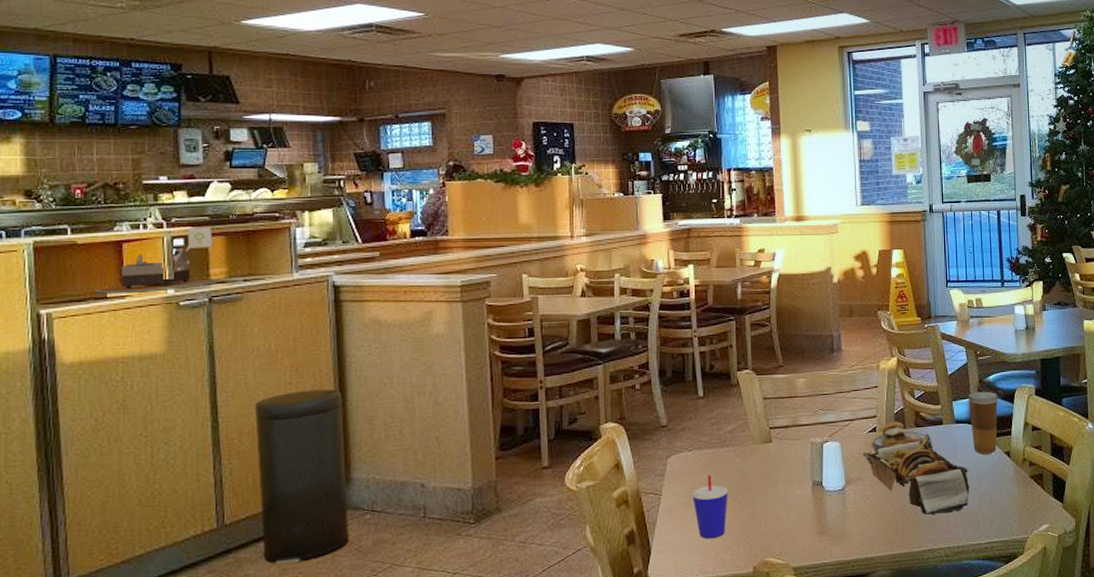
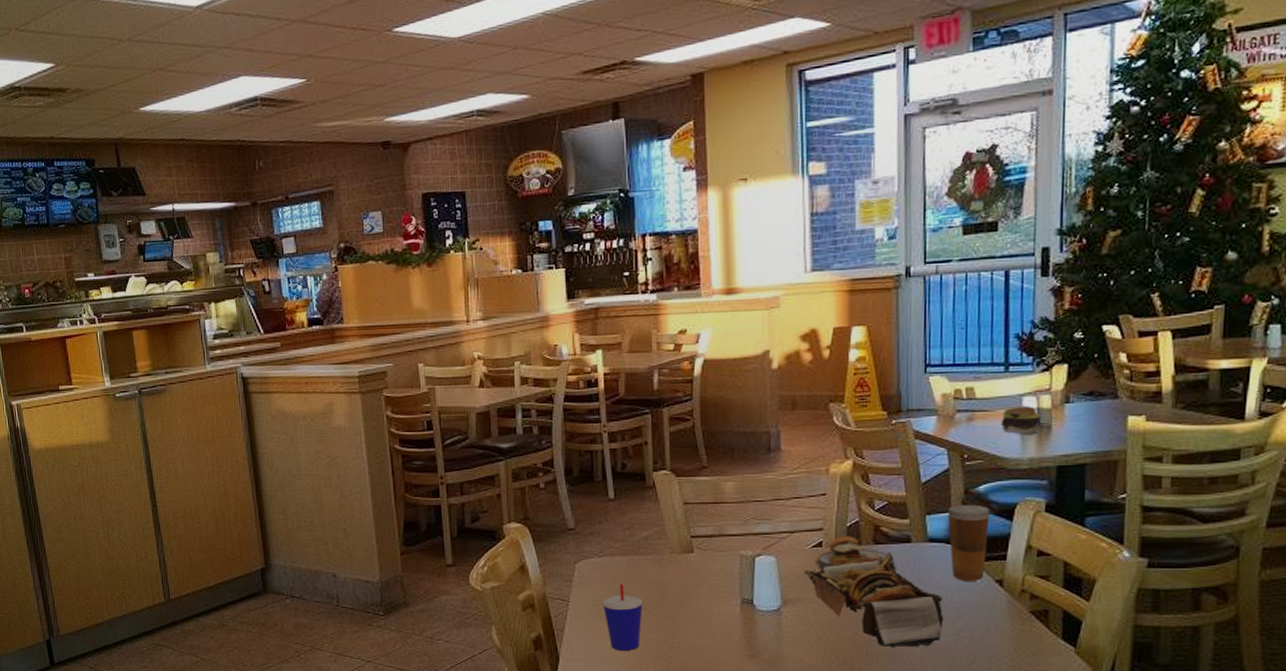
cash register: present [94,227,219,293] -> none [49,321,146,386]
pedal bin: present [254,389,350,565] -> none [184,478,274,639]
burger: none [1001,313,1028,335] -> present [1001,406,1041,434]

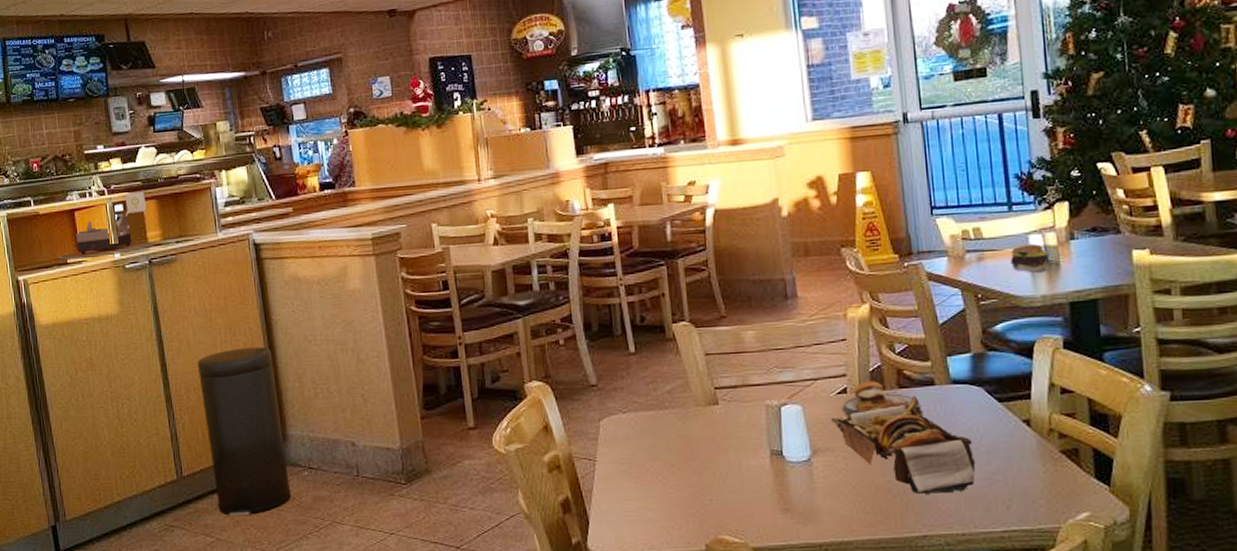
cash register: none [49,321,146,386] -> present [57,191,156,260]
pedal bin: none [184,478,274,639] -> present [197,346,291,517]
beverage cup: present [603,584,643,650] -> none [630,440,672,510]
beverage cup: present [947,504,990,583] -> none [967,344,1011,424]

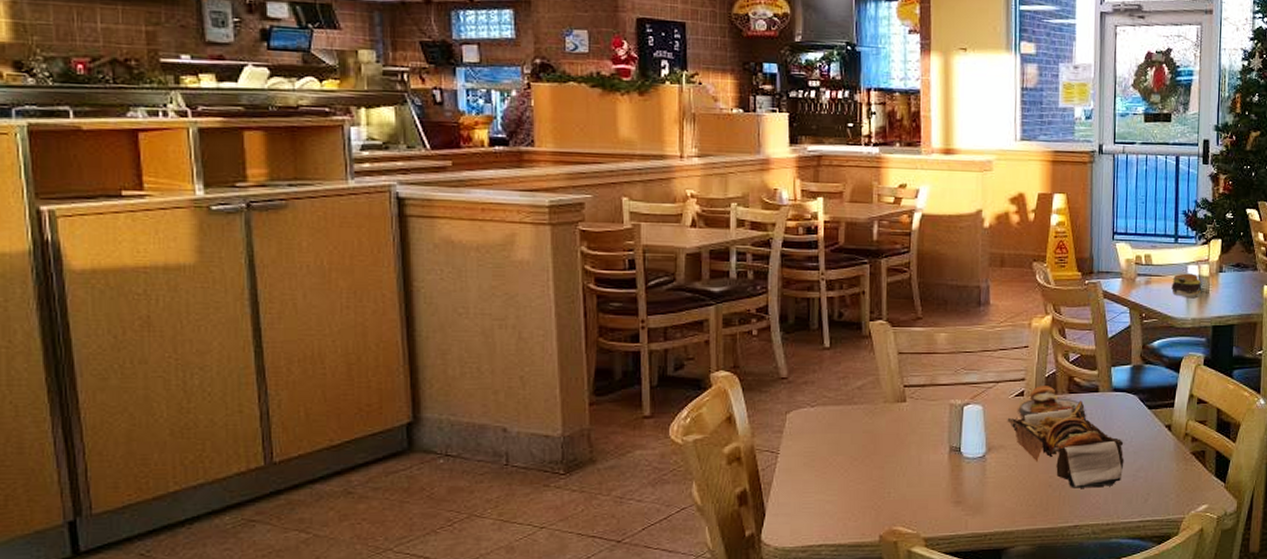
cash register: present [57,191,156,260] -> none [106,118,259,192]
pedal bin: present [197,346,291,517] -> none [305,316,420,510]

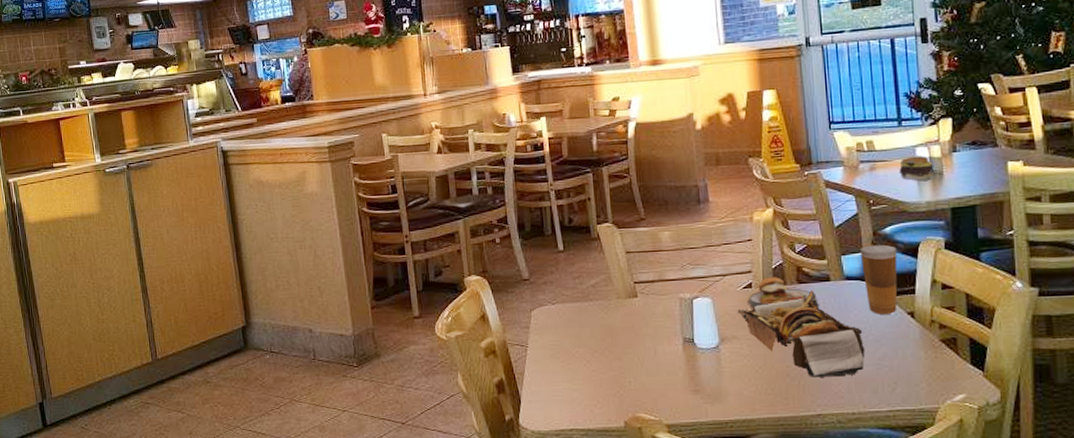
beverage cup: none [1128,358,1162,428] -> present [859,244,898,316]

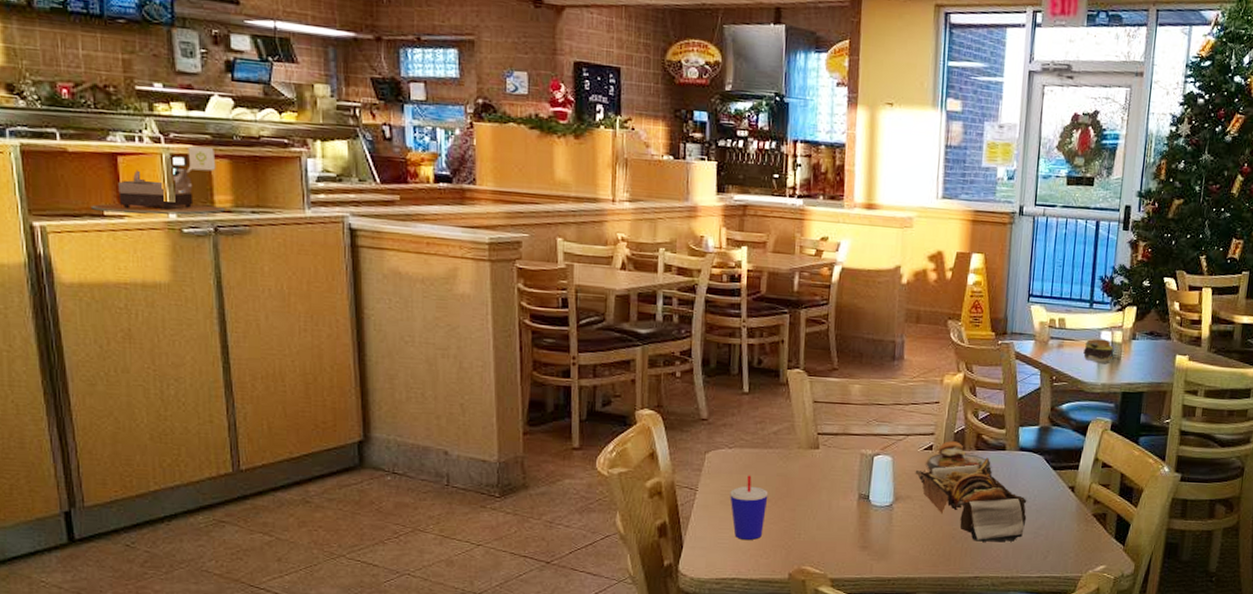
cash register: none [44,103,133,164] -> present [90,146,225,214]
beverage cup: none [558,328,595,391] -> present [730,475,769,540]
beverage cup: present [859,244,898,316] -> none [1035,419,1069,488]

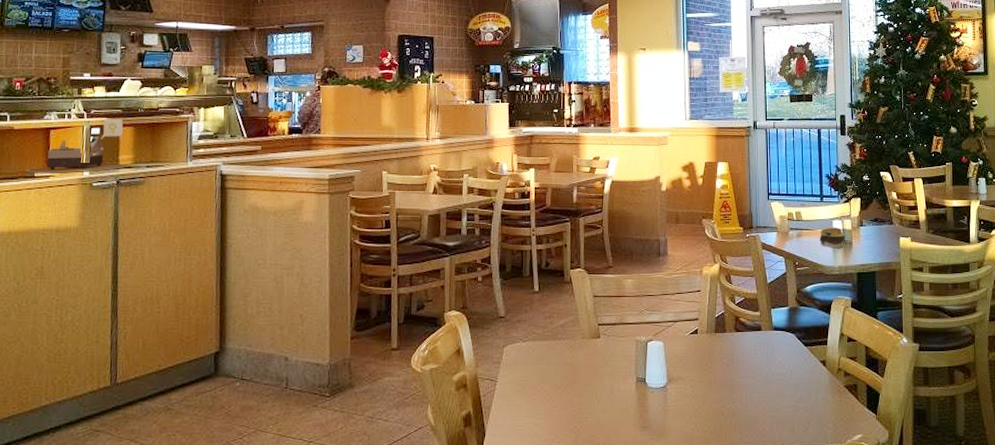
beverage cup: present [730,475,769,540] -> none [525,365,558,425]
food tray: present [915,457,1027,542] -> none [684,338,786,417]
burger: present [925,441,992,470] -> none [692,325,751,352]

